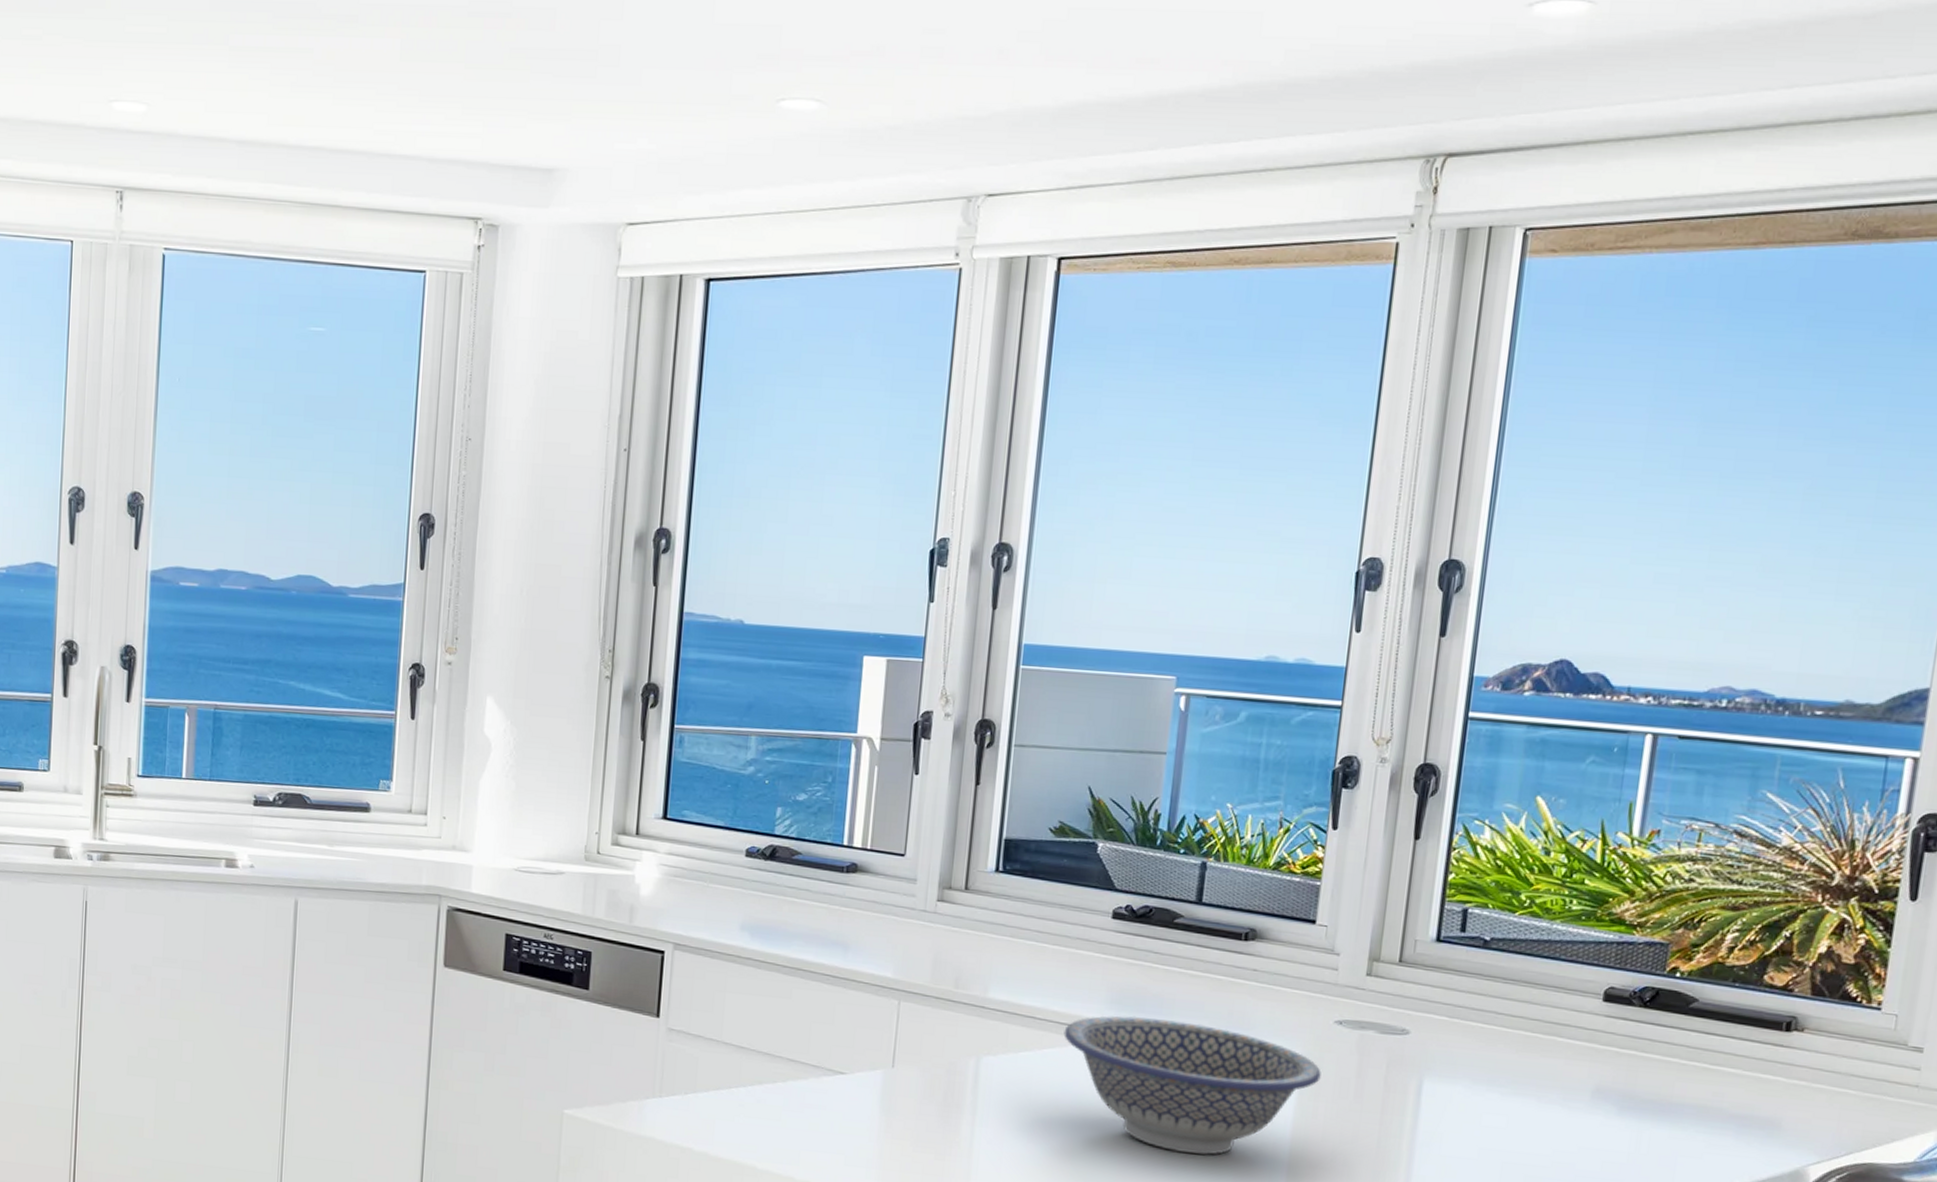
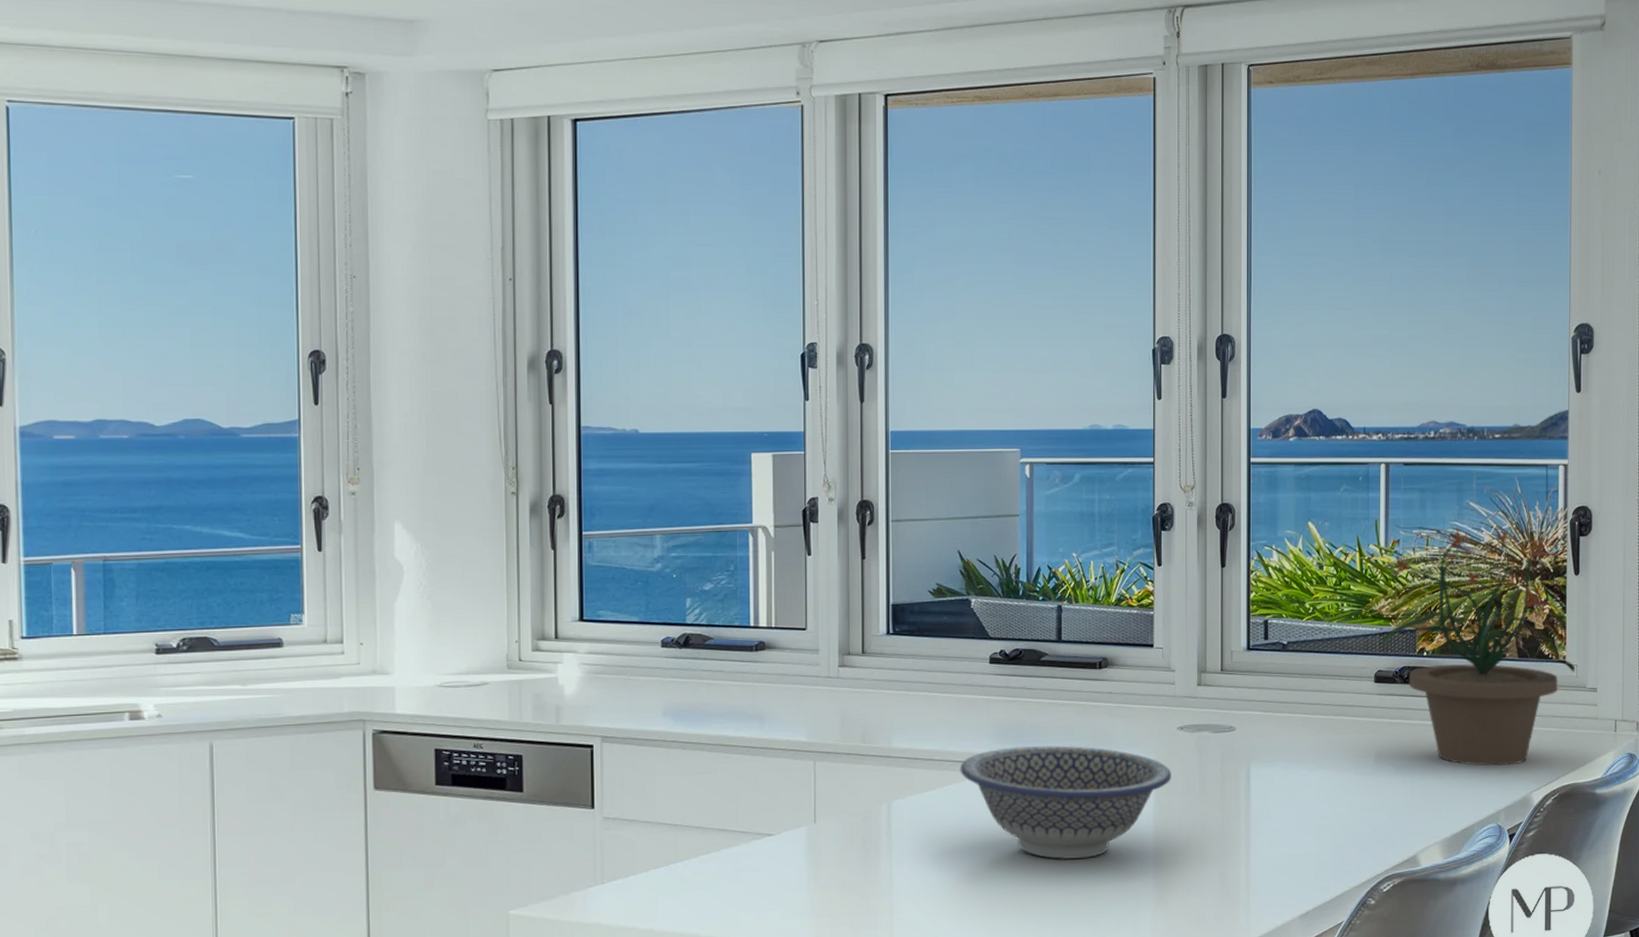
potted plant: none [1619,823,1894,1129] -> present [1382,527,1575,766]

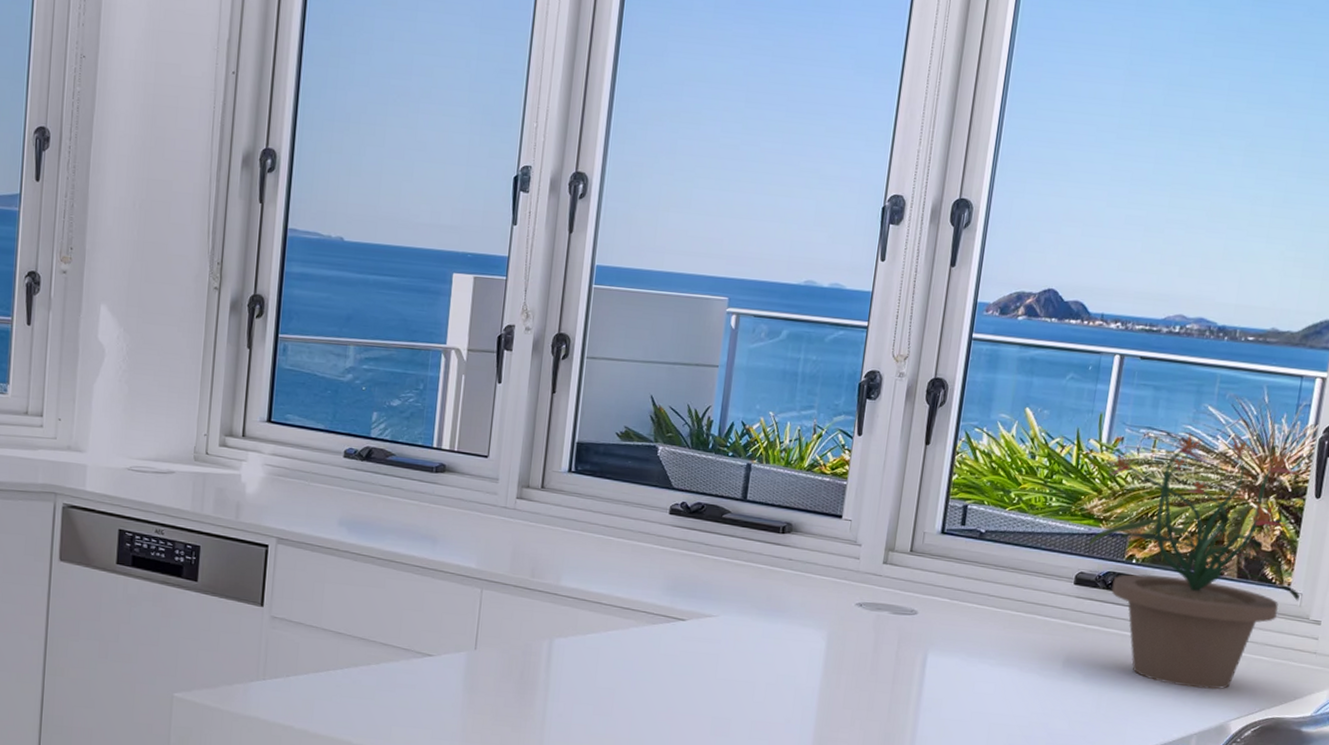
bowl: present [960,745,1172,859] -> none [626,600,844,722]

